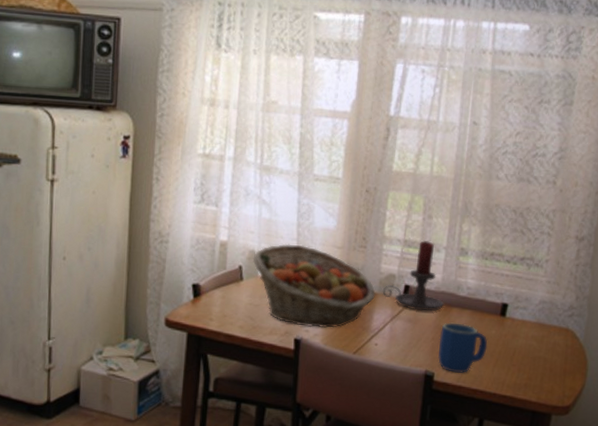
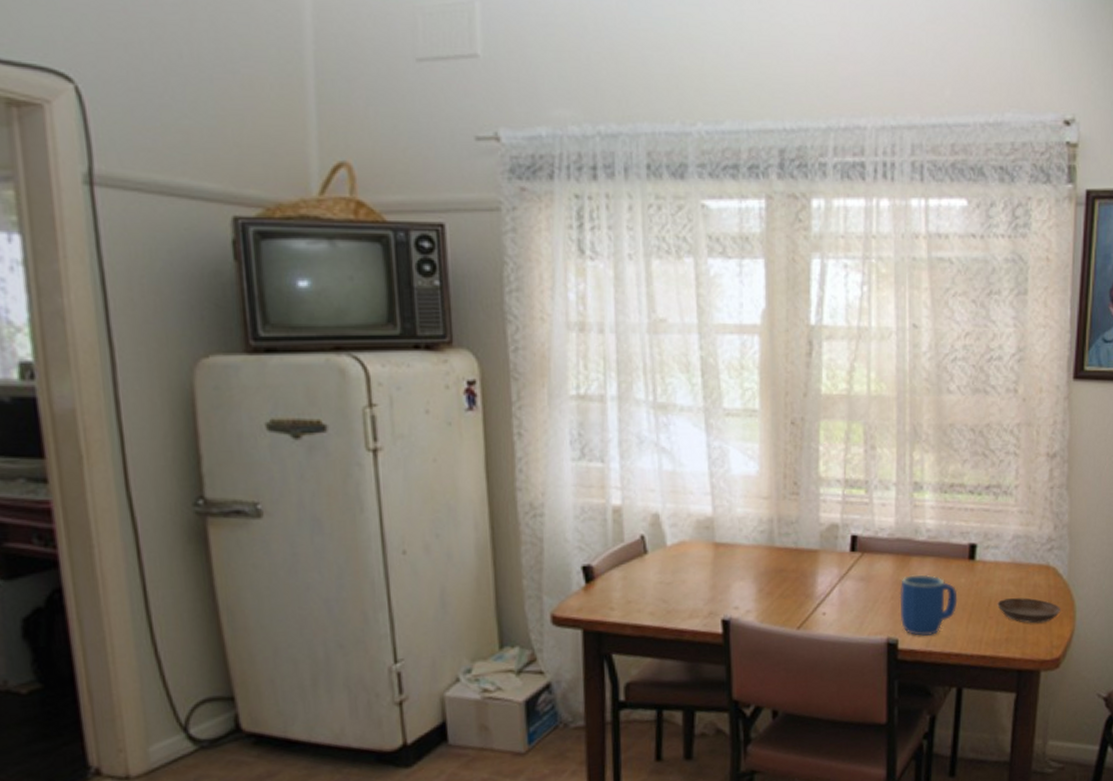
fruit basket: present [252,244,376,328] -> none [657,499,817,602]
candle holder: present [382,241,445,311] -> none [824,478,902,566]
saucer: none [520,351,575,376] -> present [997,597,1061,624]

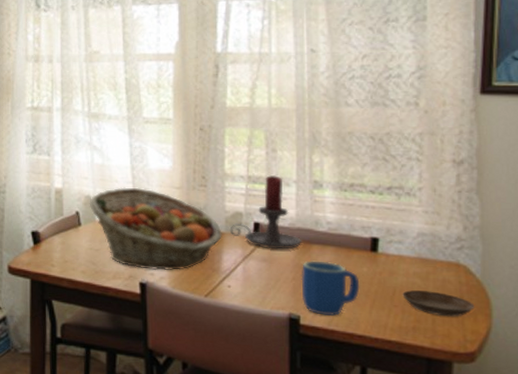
fruit basket: none [657,499,817,602] -> present [89,187,222,270]
candle holder: none [824,478,902,566] -> present [229,175,302,250]

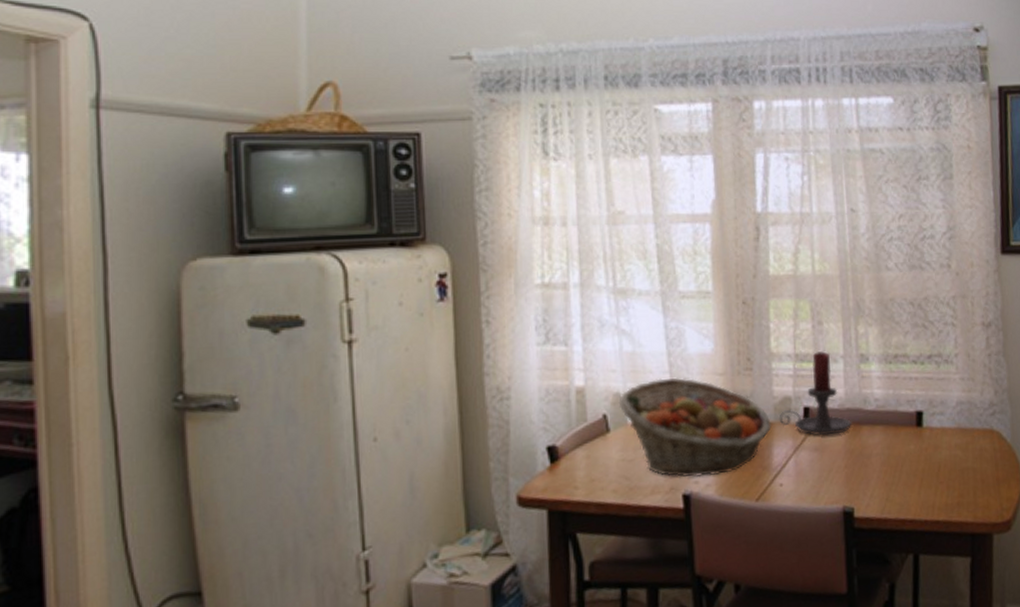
mug: present [301,260,360,316] -> none [852,442,909,503]
saucer: present [402,290,475,317] -> none [946,461,1008,487]

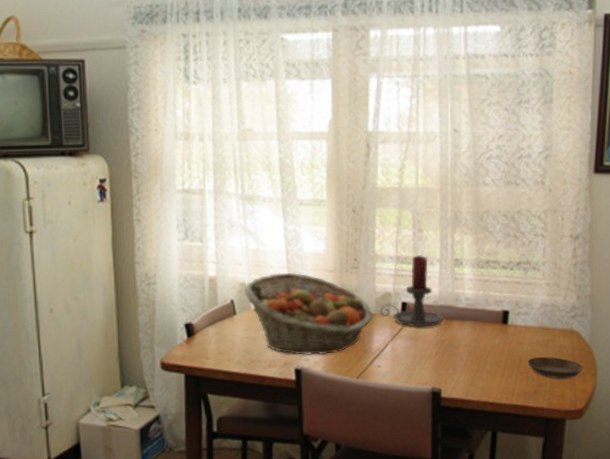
saucer: none [946,461,1008,487] -> present [527,357,584,379]

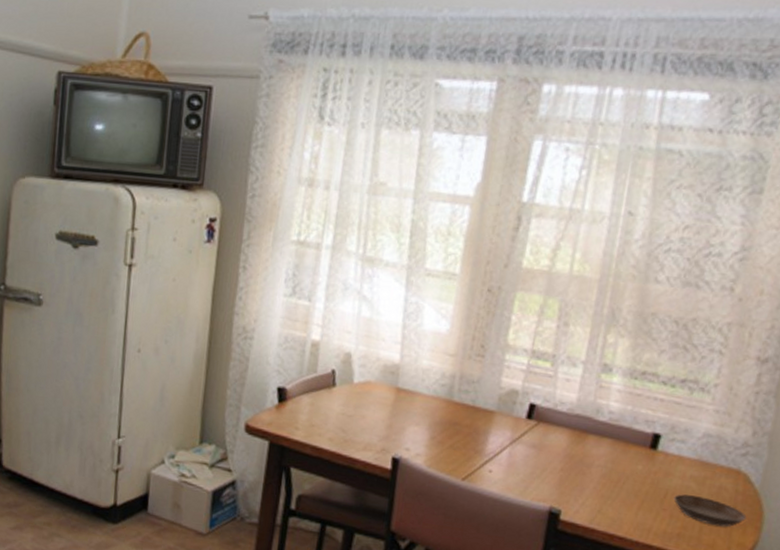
fruit basket: present [244,272,373,355] -> none [348,347,493,448]
candle holder: present [379,255,444,327] -> none [501,352,579,437]

